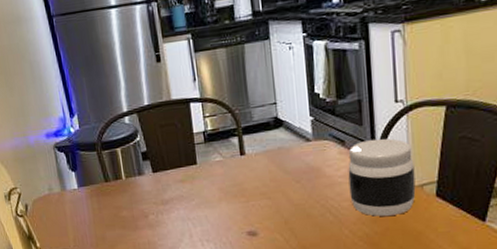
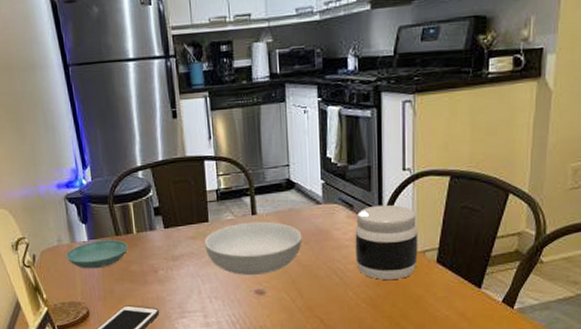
saucer: none [57,186,118,217] -> present [65,240,129,269]
serving bowl: none [193,161,294,217] -> present [204,221,302,275]

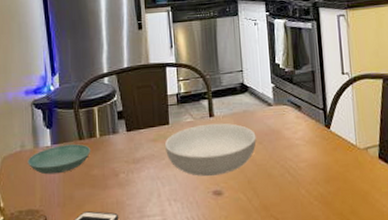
jar: present [355,204,418,280] -> none [304,105,362,177]

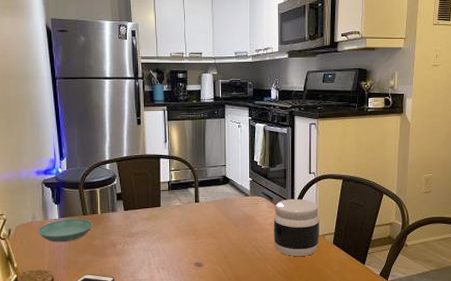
serving bowl: present [164,123,257,176] -> none [156,208,233,250]
jar: none [304,105,362,177] -> present [274,198,320,256]

